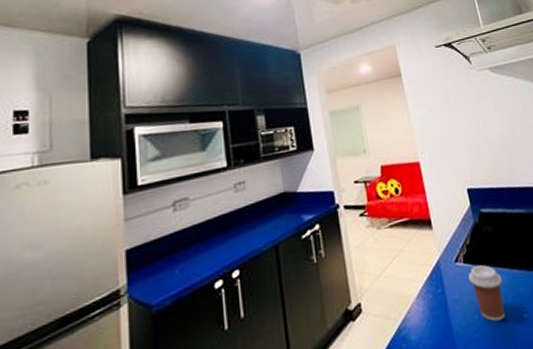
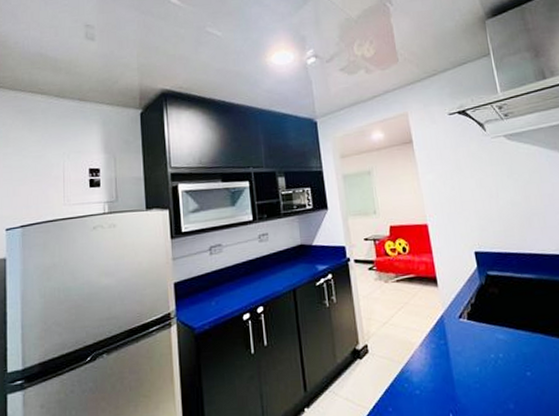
coffee cup: present [468,265,505,321] -> none [471,323,507,375]

